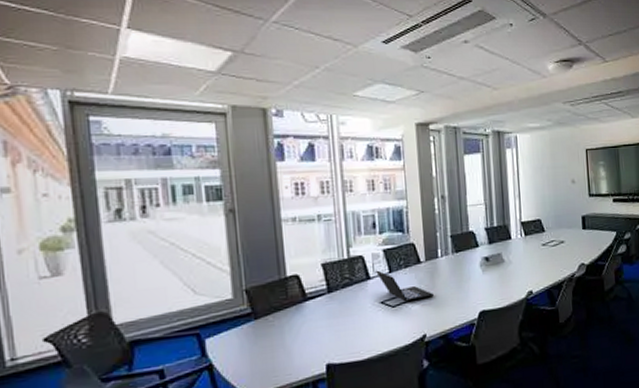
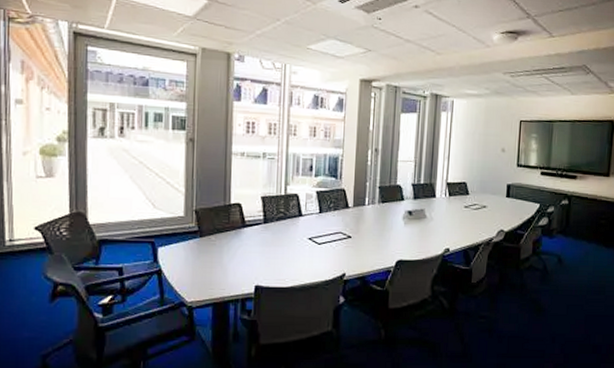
laptop: present [376,270,434,302] -> none [308,209,357,242]

